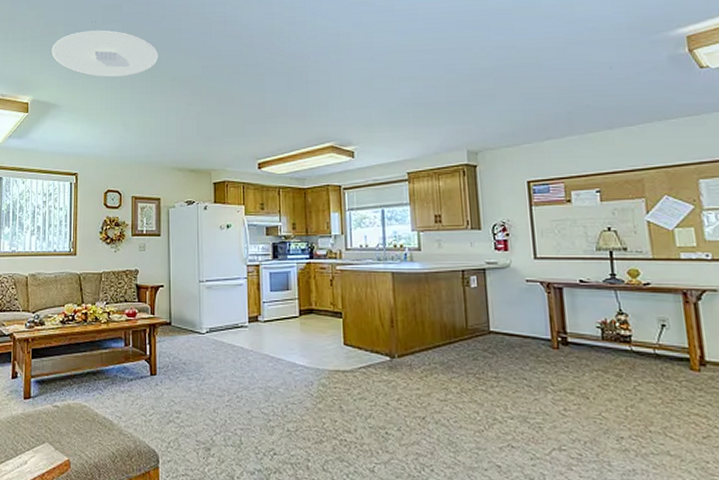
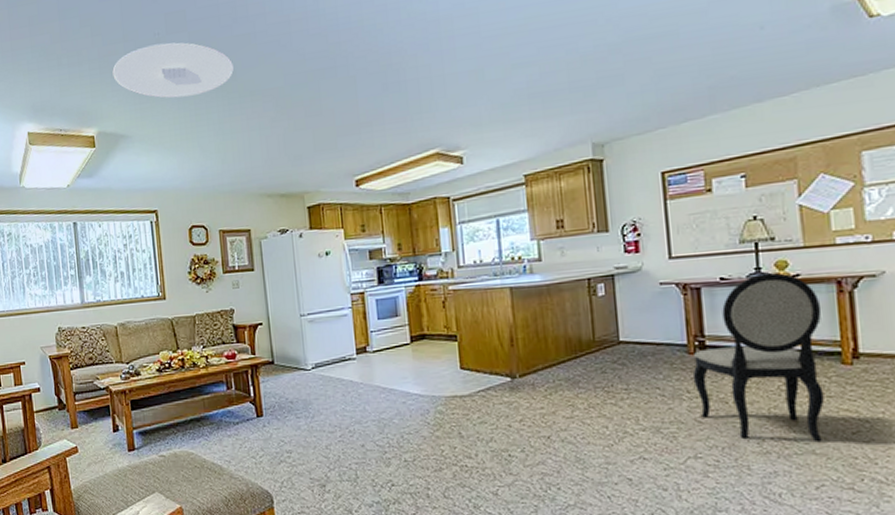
dining chair: none [556,280,677,443] -> present [692,273,825,441]

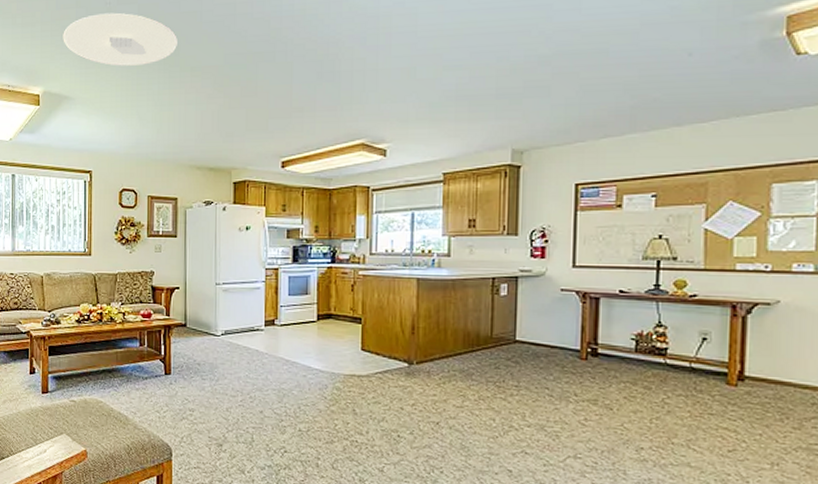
dining chair: present [692,273,825,441] -> none [581,291,714,455]

